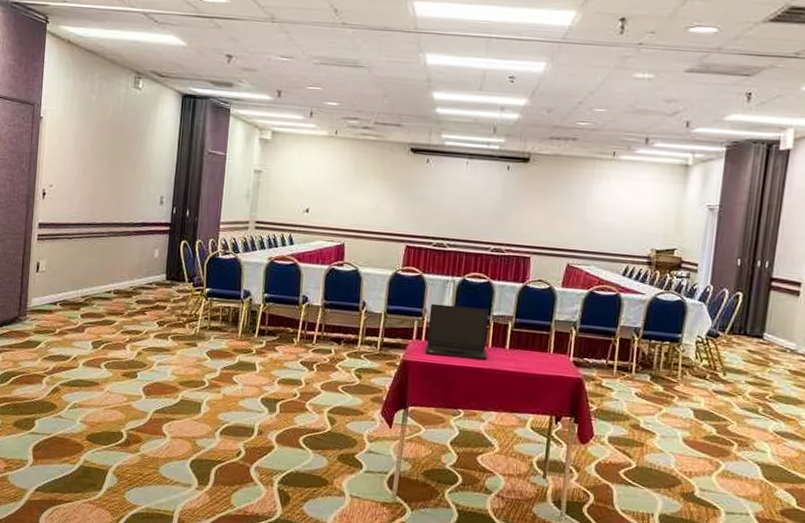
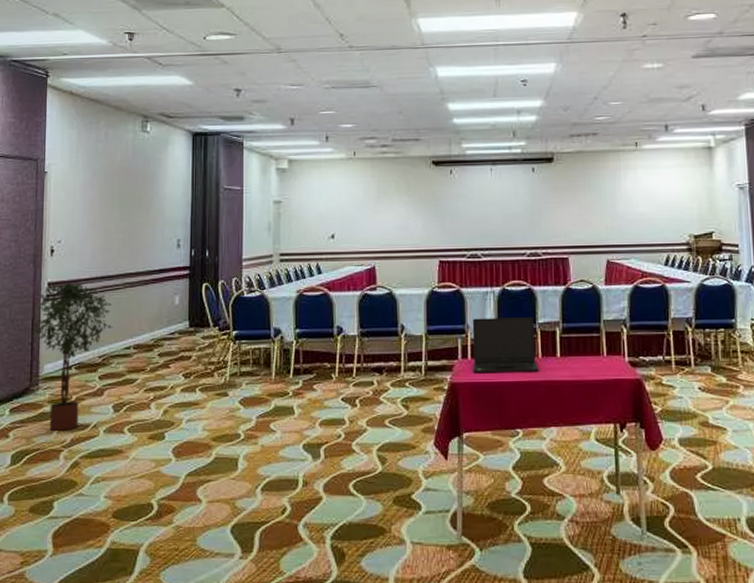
potted tree: none [22,224,97,360] -> present [31,281,114,431]

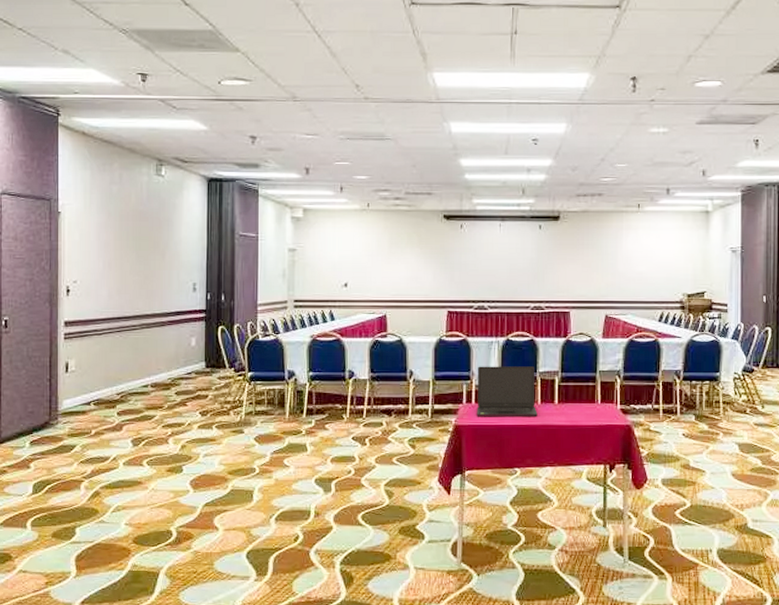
potted tree: present [31,281,114,431] -> none [49,321,131,463]

